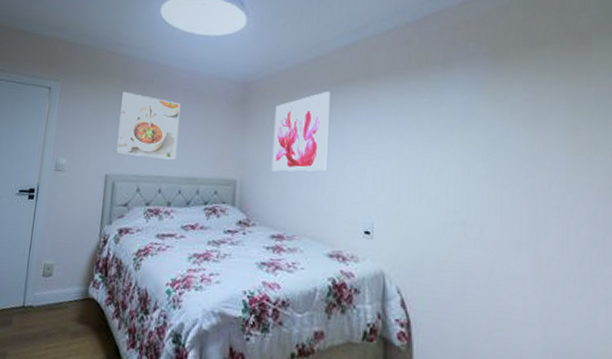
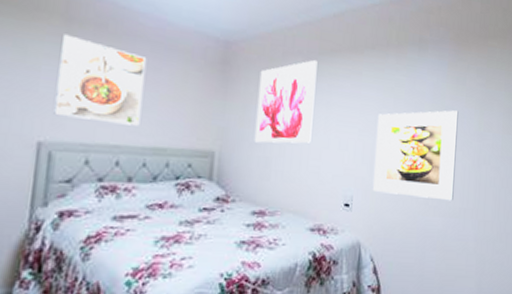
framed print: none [396,130,500,233] -> present [373,110,459,201]

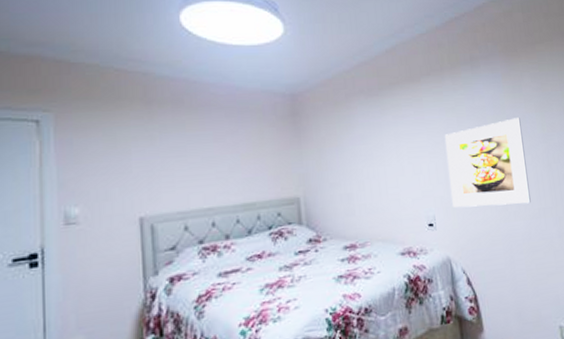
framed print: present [54,34,147,126] -> none [146,116,227,191]
wall art: present [254,59,318,144] -> none [328,95,386,182]

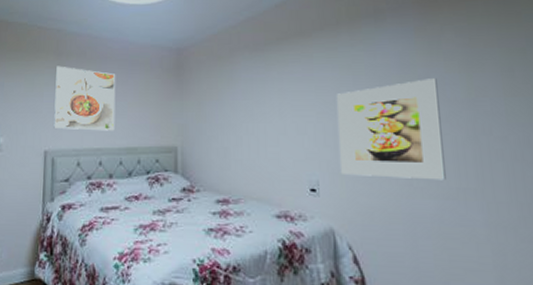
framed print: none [146,116,227,191] -> present [54,66,116,131]

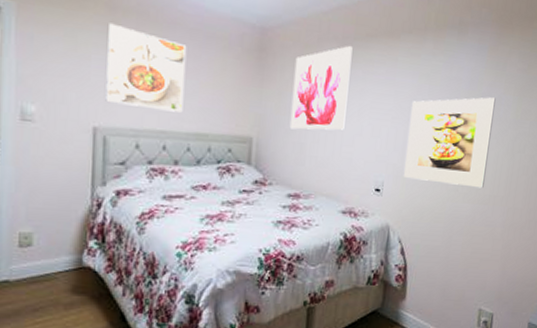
wall art: none [211,50,267,135] -> present [289,45,353,131]

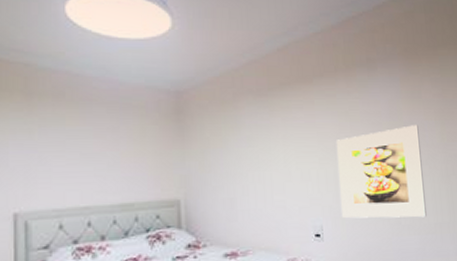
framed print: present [105,23,187,113] -> none [25,108,106,187]
wall art: present [289,45,353,131] -> none [213,96,273,186]

